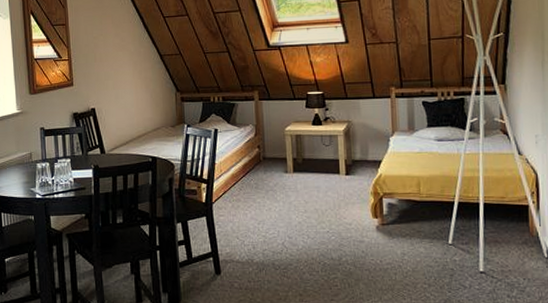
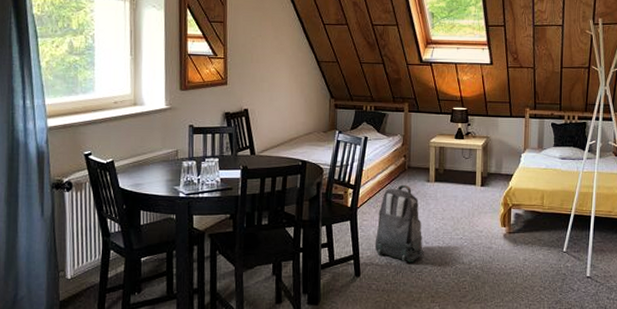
backpack: none [233,176,288,259] -> present [374,184,424,262]

